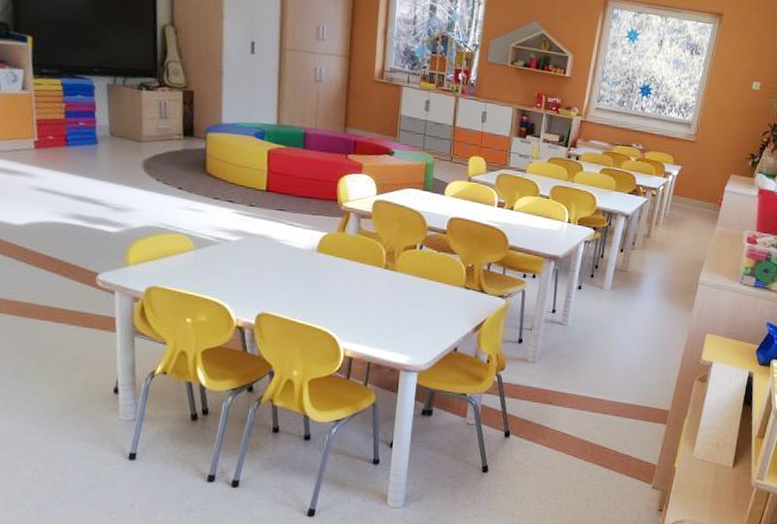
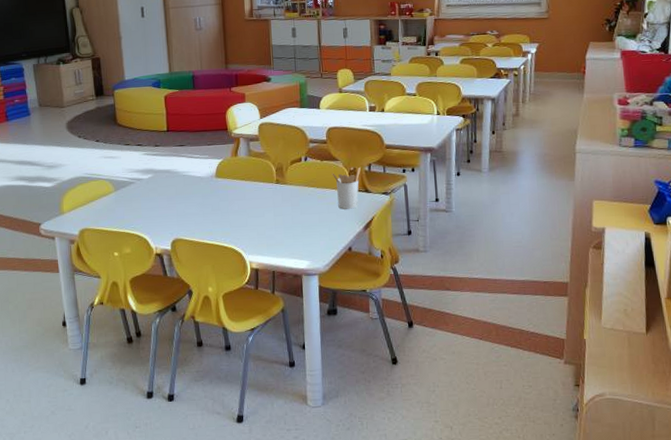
utensil holder: none [447,264,479,308] -> present [332,166,361,209]

